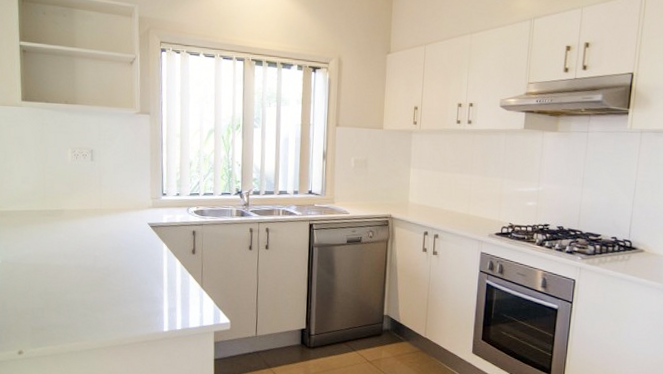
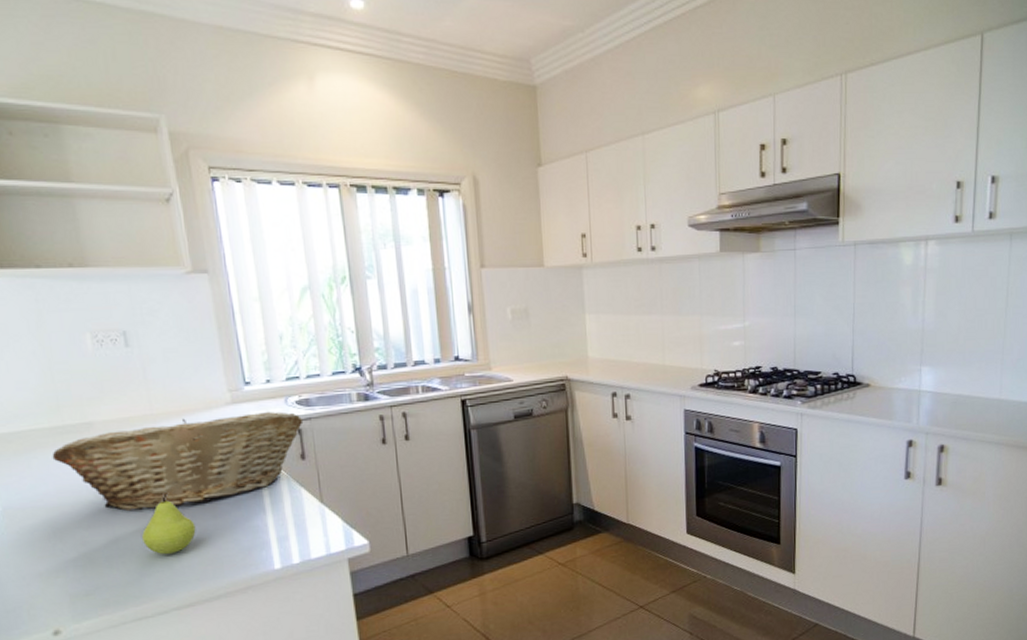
fruit basket: none [36,214,198,276] -> present [52,411,304,511]
fruit: none [82,265,117,310] -> present [142,493,196,555]

